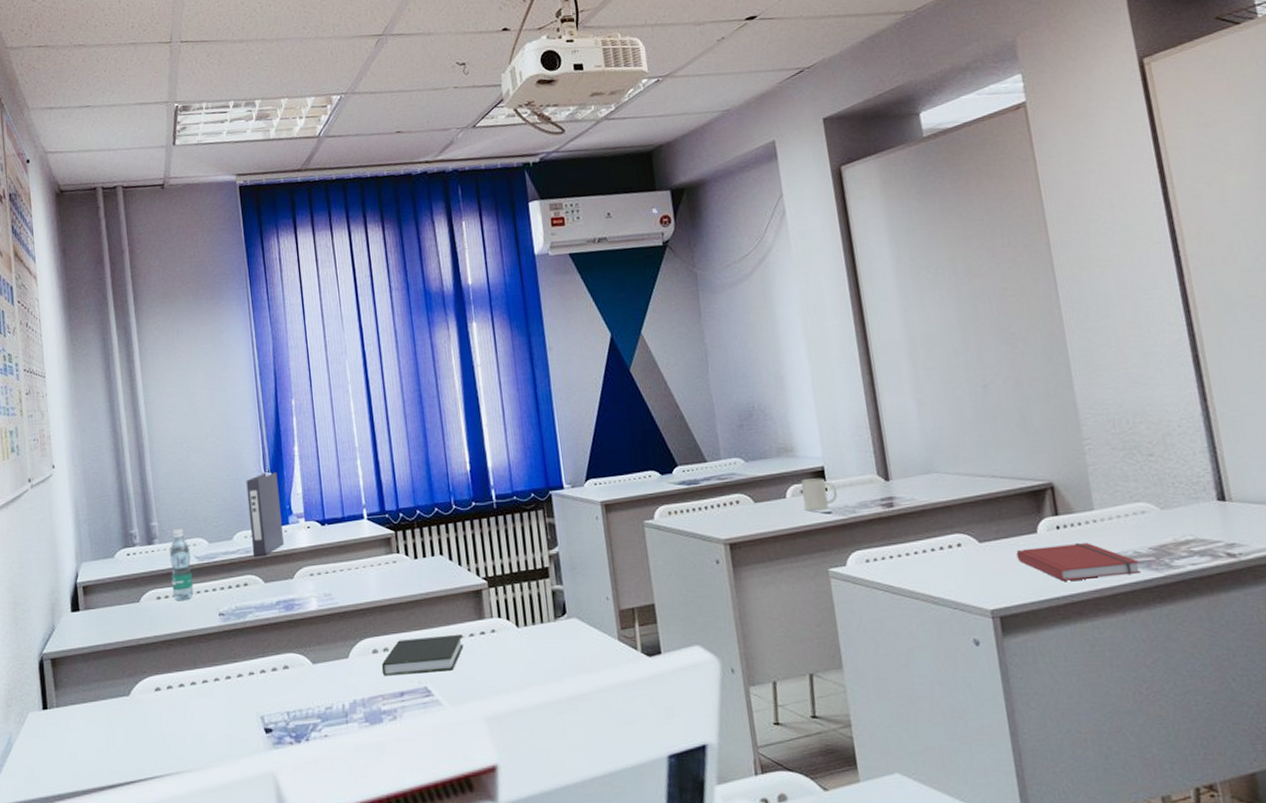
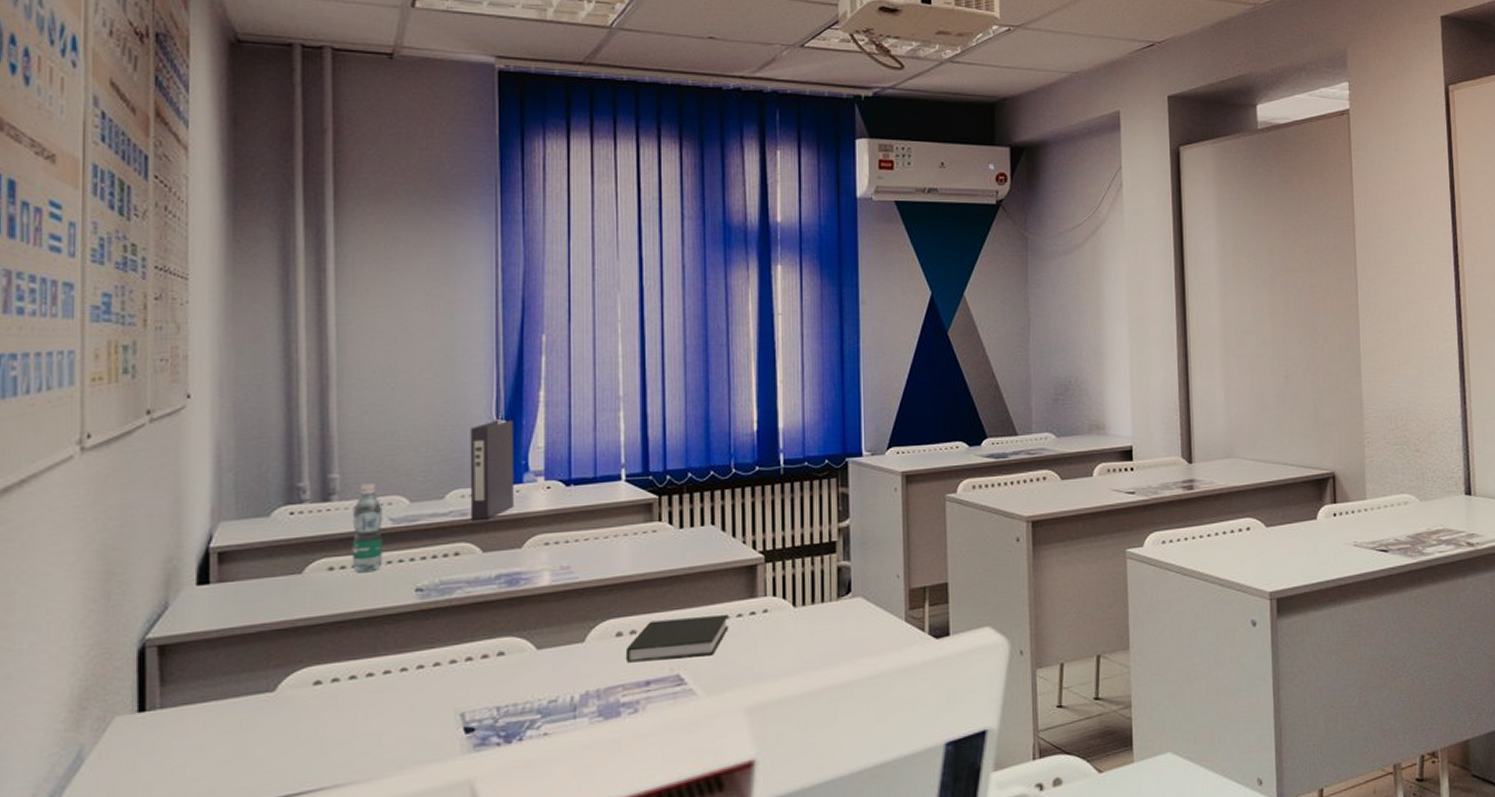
mug: present [801,478,837,511] -> none [1109,457,1142,491]
book: present [1016,542,1141,581] -> none [1297,529,1399,565]

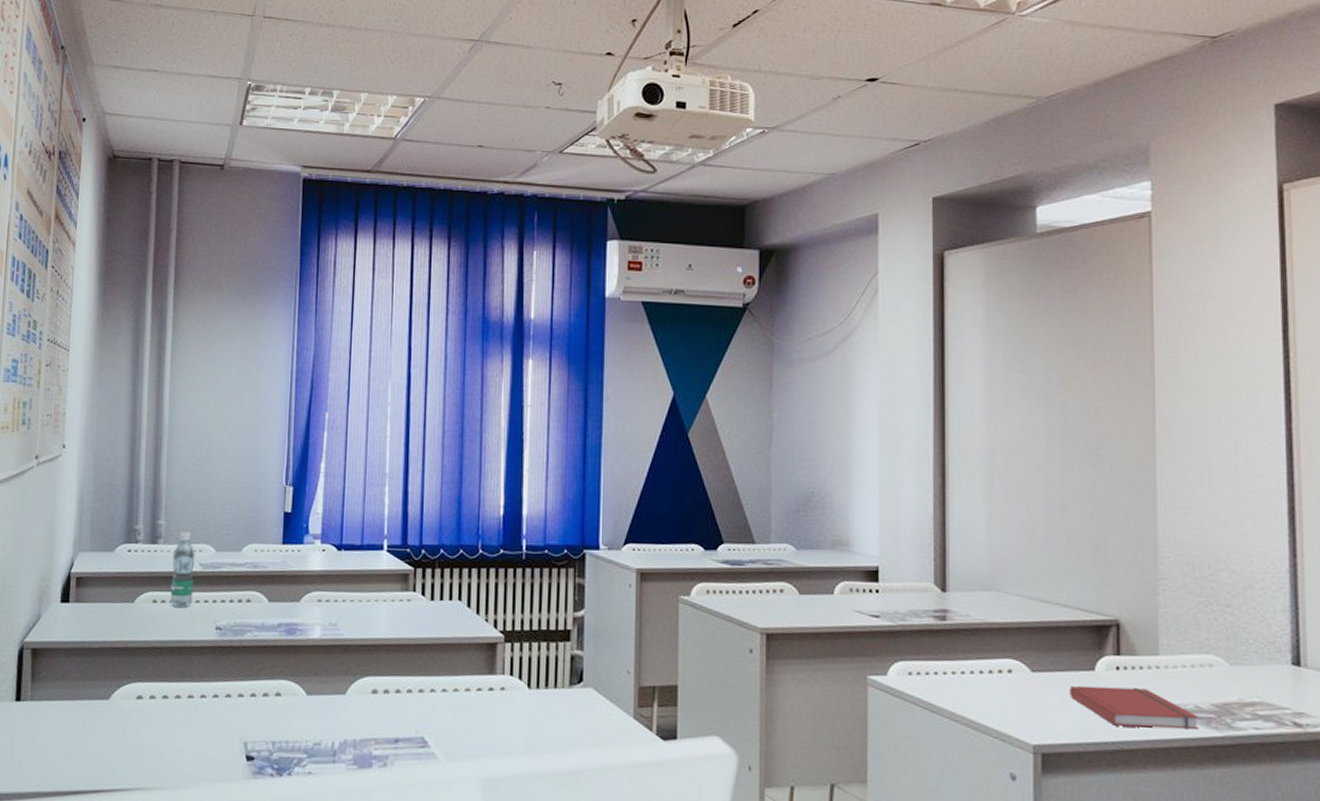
binder: present [470,420,513,522] -> none [260,485,299,575]
book: present [625,615,729,663] -> none [379,683,469,724]
book: none [1297,529,1399,565] -> present [1069,685,1199,731]

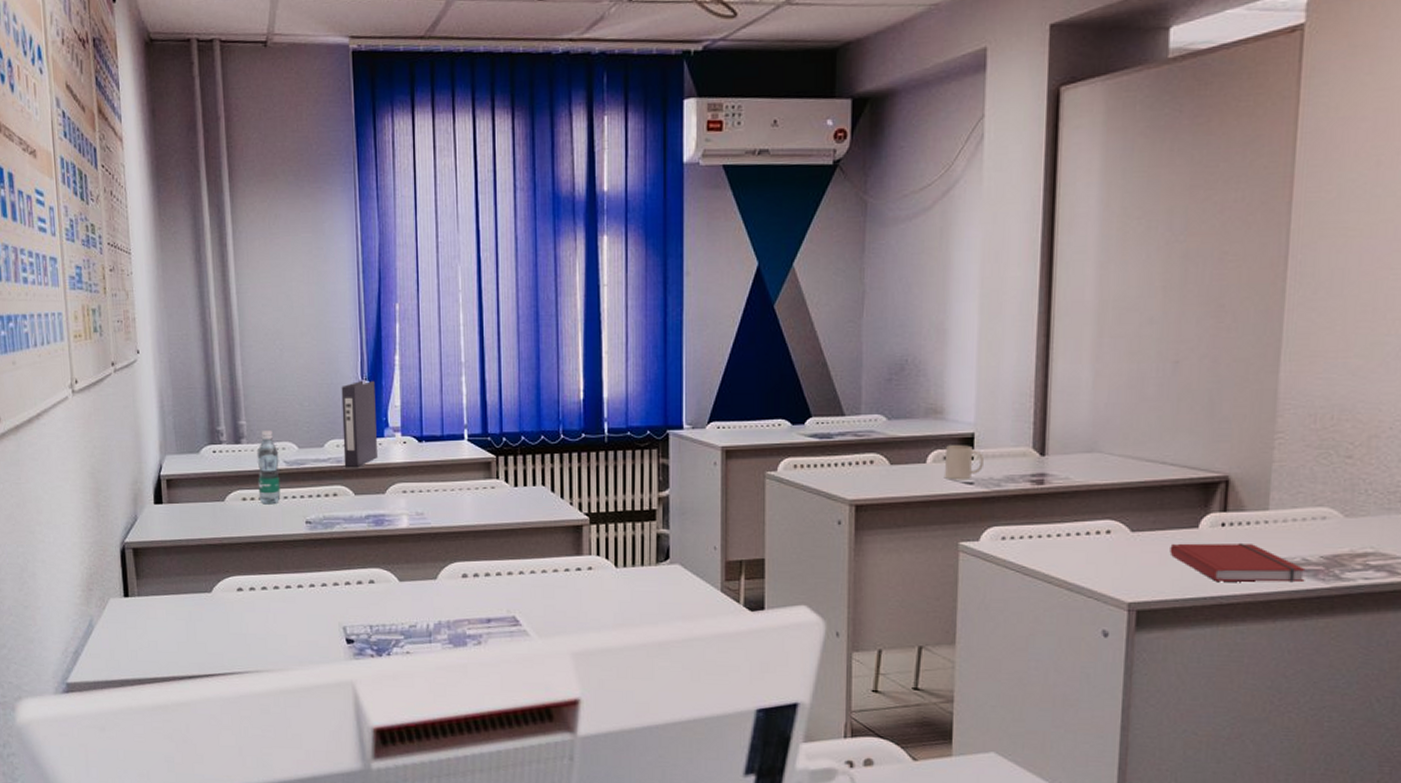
binder: none [260,485,299,575] -> present [341,380,377,468]
mug: none [851,577,888,613] -> present [944,445,984,480]

